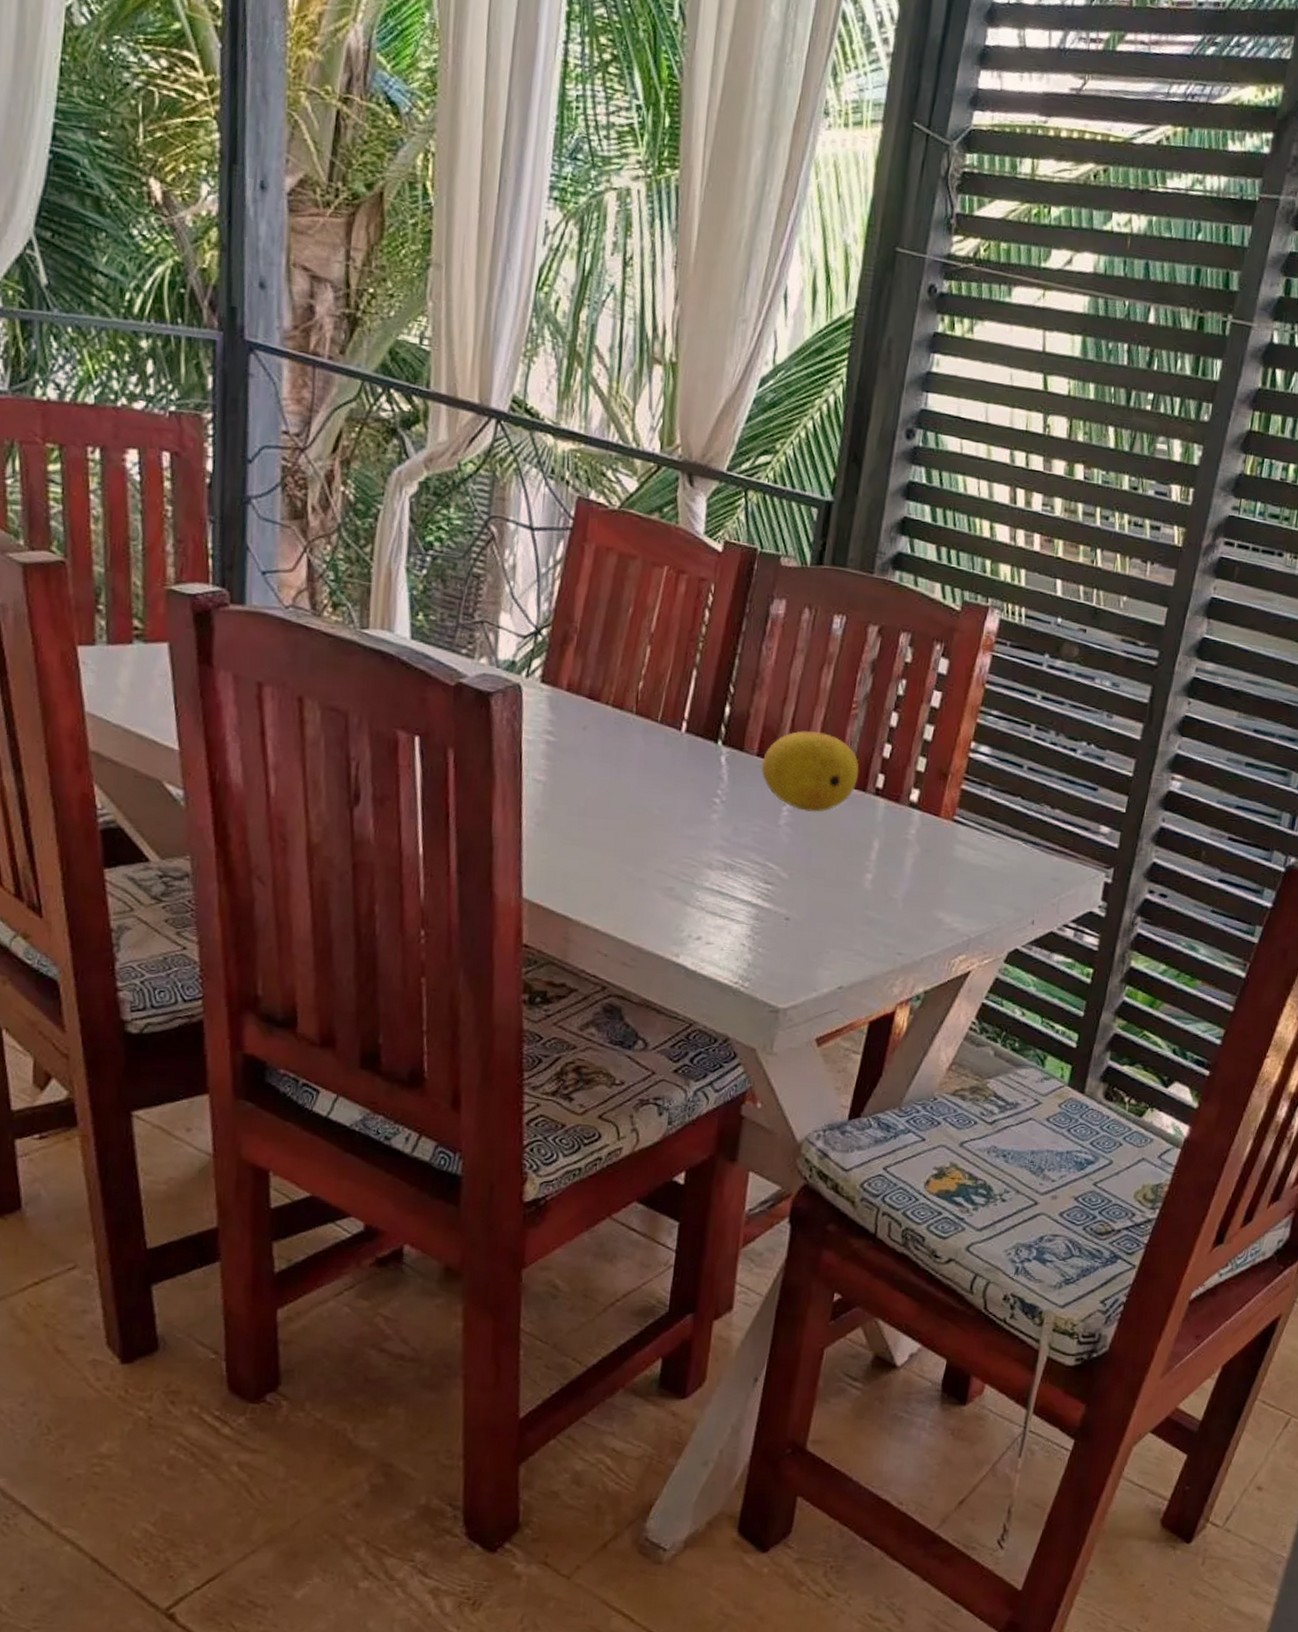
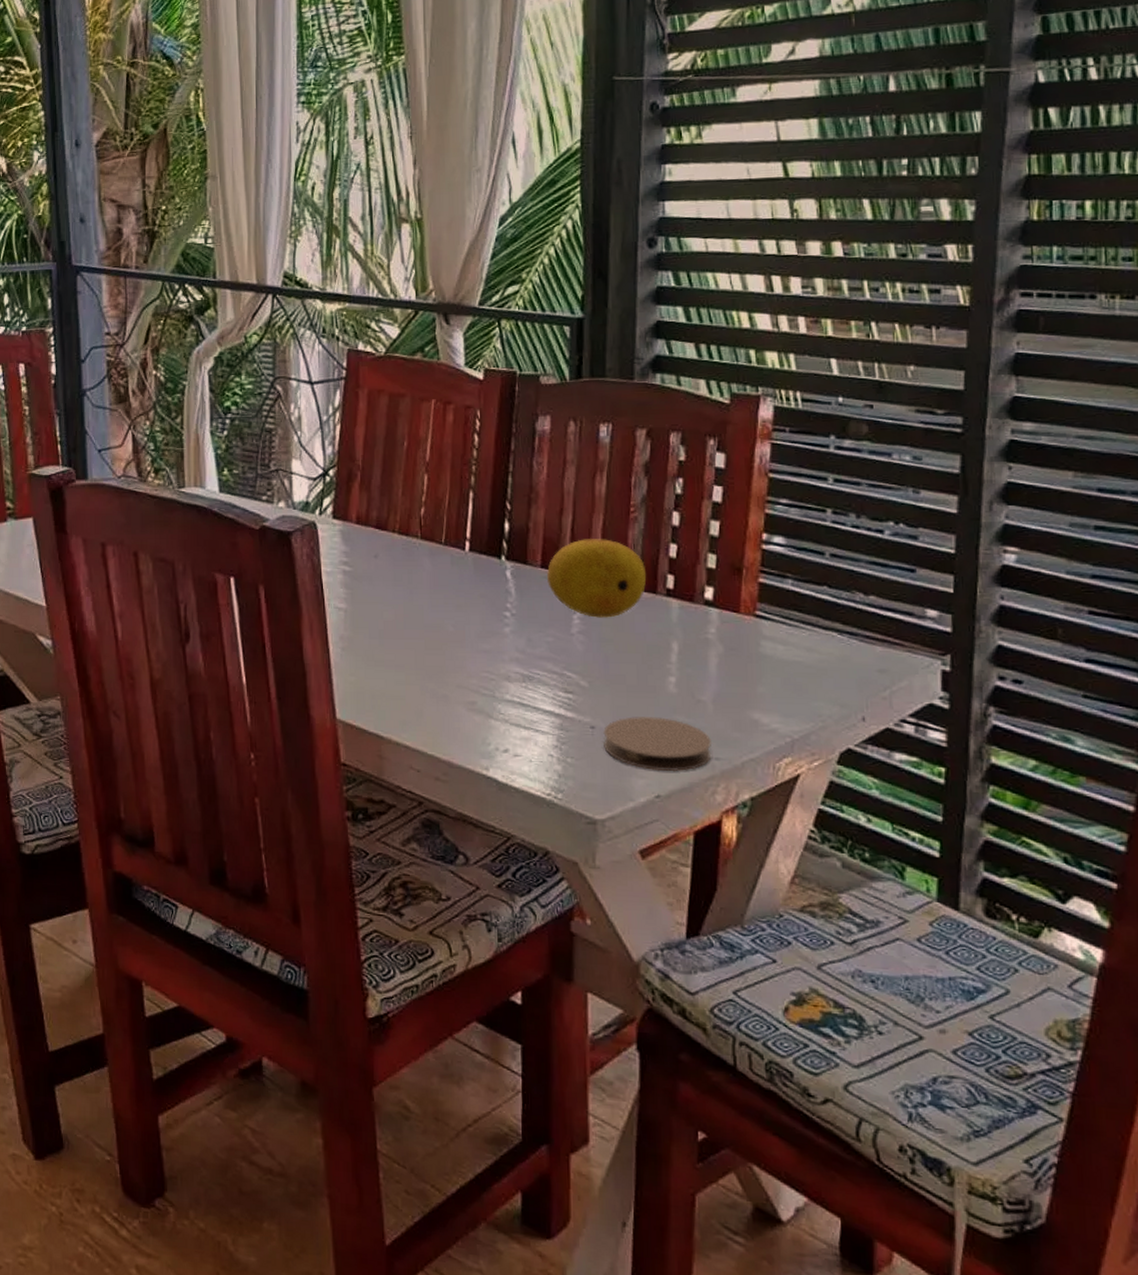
coaster: none [795,910,898,965] -> present [603,717,713,772]

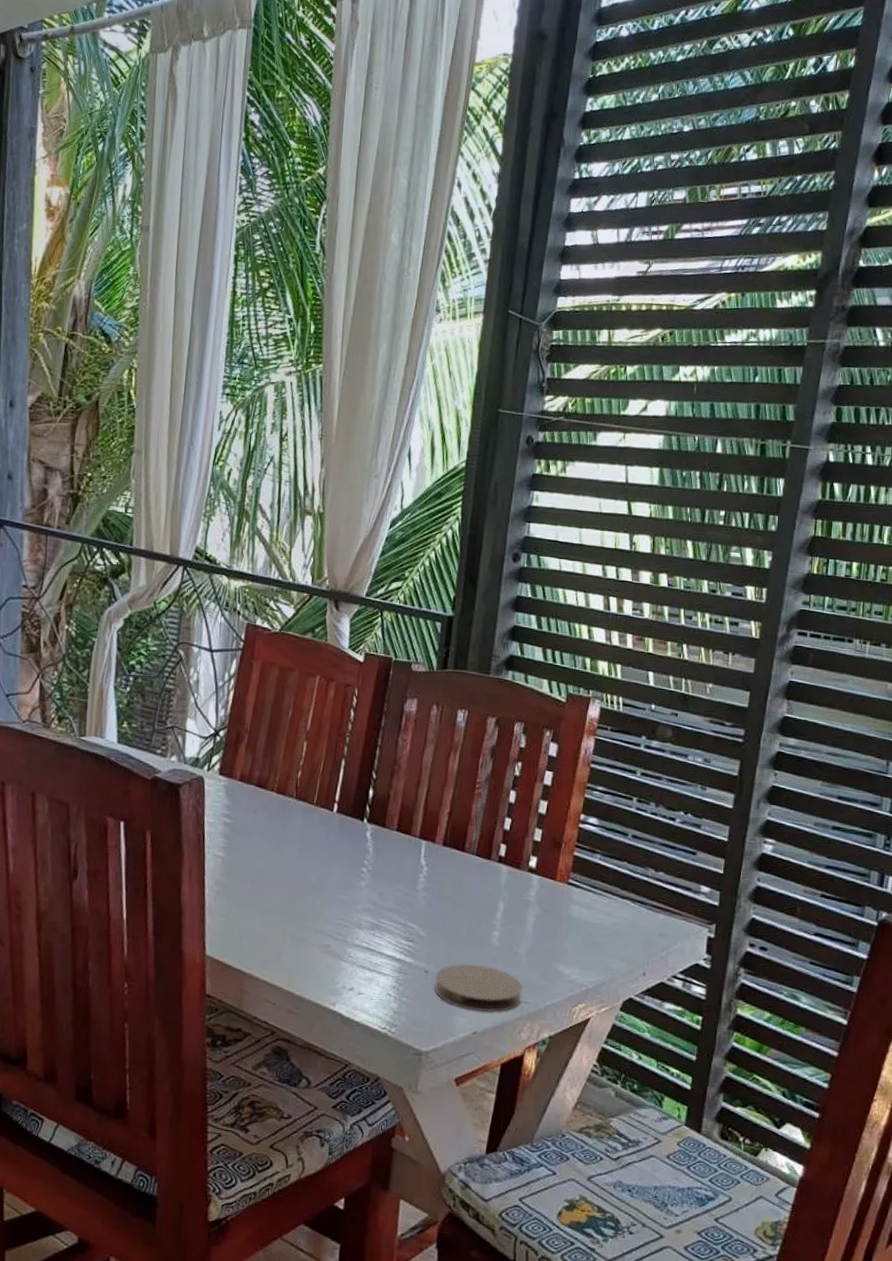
fruit: present [546,539,647,618] -> none [400,808,484,878]

